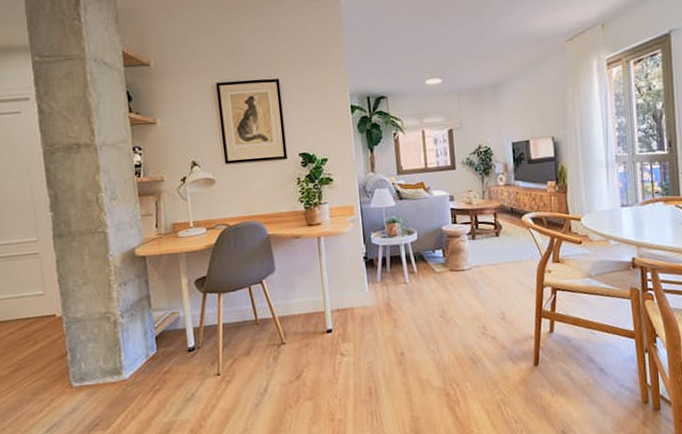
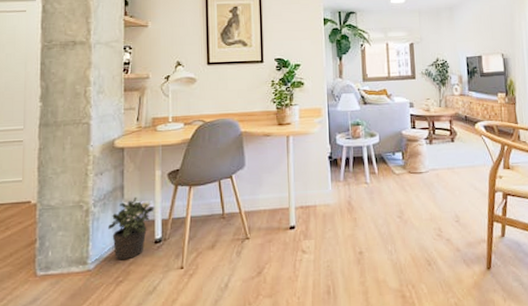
potted plant: none [138,306,184,370] -> present [108,196,154,261]

